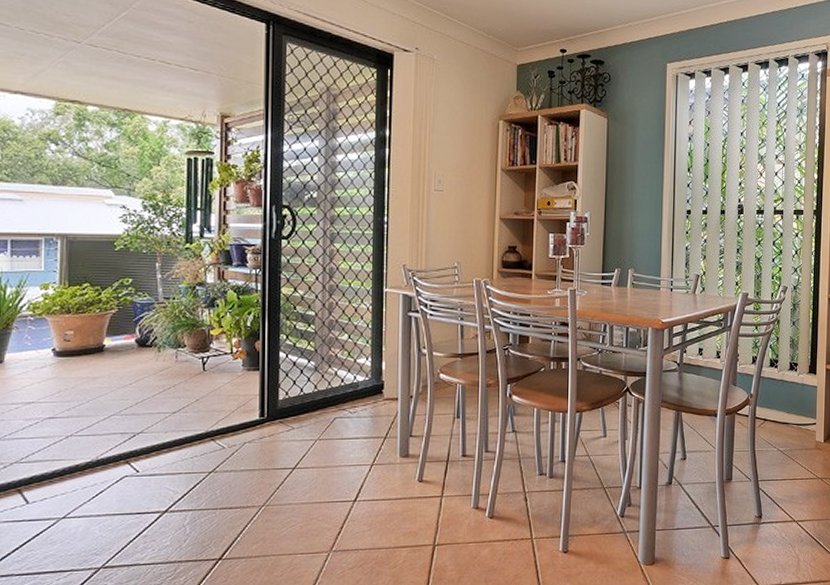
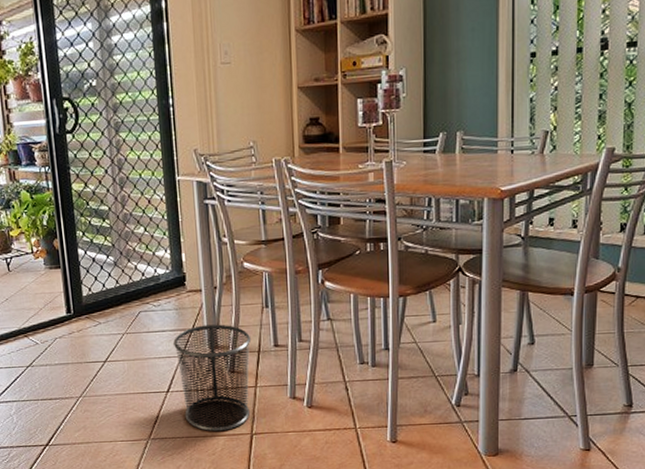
waste bin: none [366,433,442,543] -> present [173,324,252,432]

